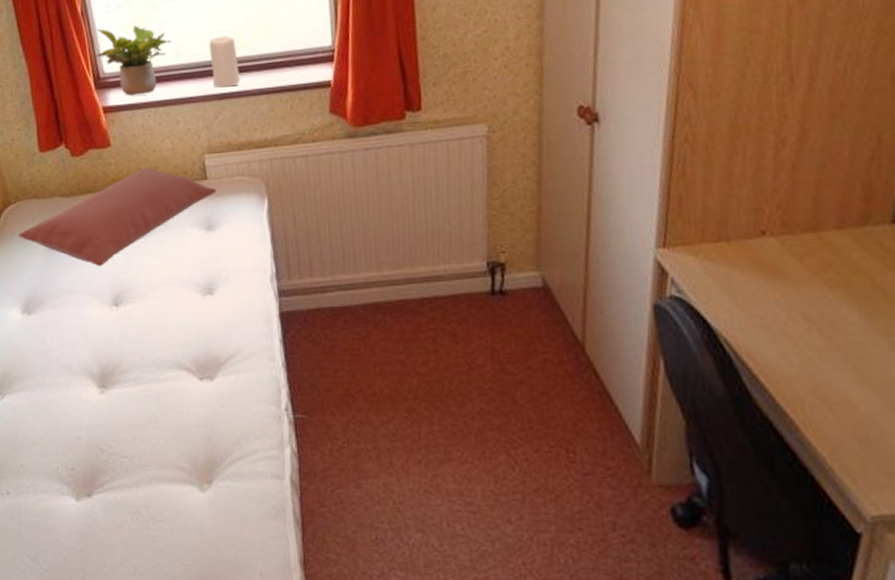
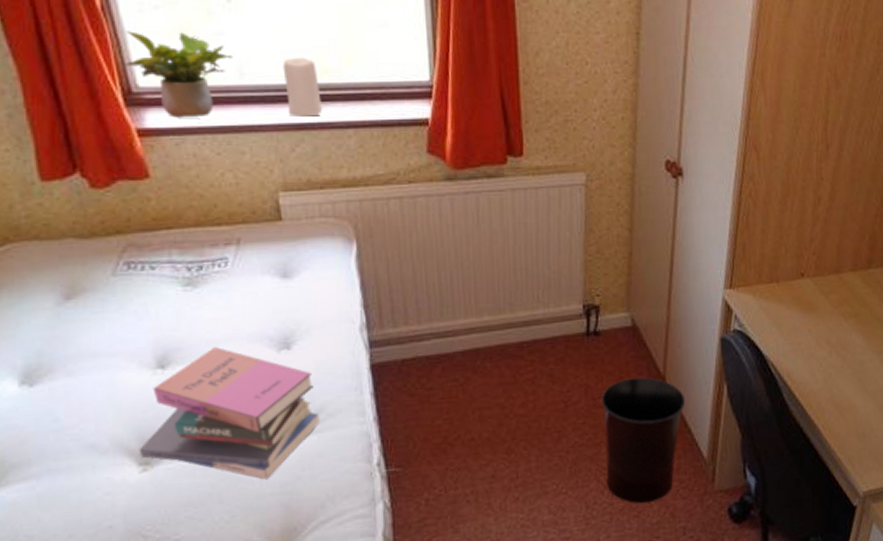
pillow: present [18,168,217,267] -> none [9,205,294,323]
books: none [99,290,236,412] -> present [139,347,320,480]
waste bin: none [509,344,611,486] -> present [601,377,686,503]

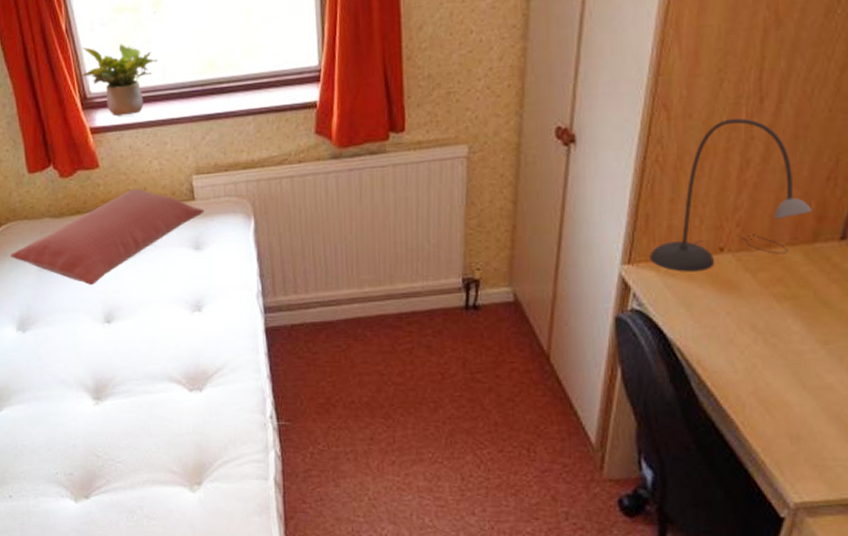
pillow: none [9,205,294,323] -> present [10,189,204,286]
books: present [139,347,320,480] -> none [93,307,224,421]
candle: present [282,57,323,117] -> none [195,55,228,108]
waste bin: present [601,377,686,503] -> none [479,354,572,482]
desk lamp: none [746,162,866,295] -> present [649,118,812,272]

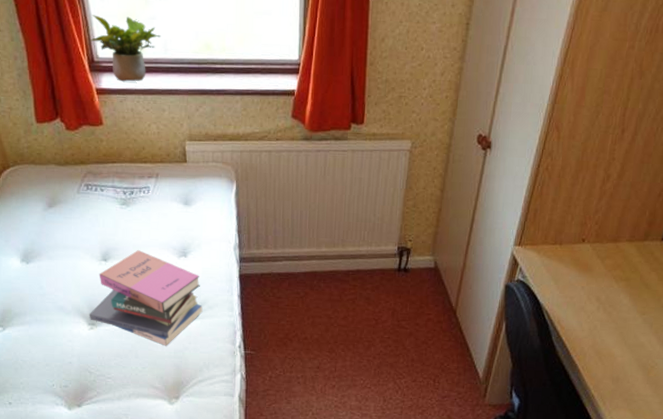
pillow: present [10,189,204,286] -> none [16,147,194,228]
books: none [93,307,224,421] -> present [89,250,203,346]
desk lamp: present [649,118,812,272] -> none [533,143,646,256]

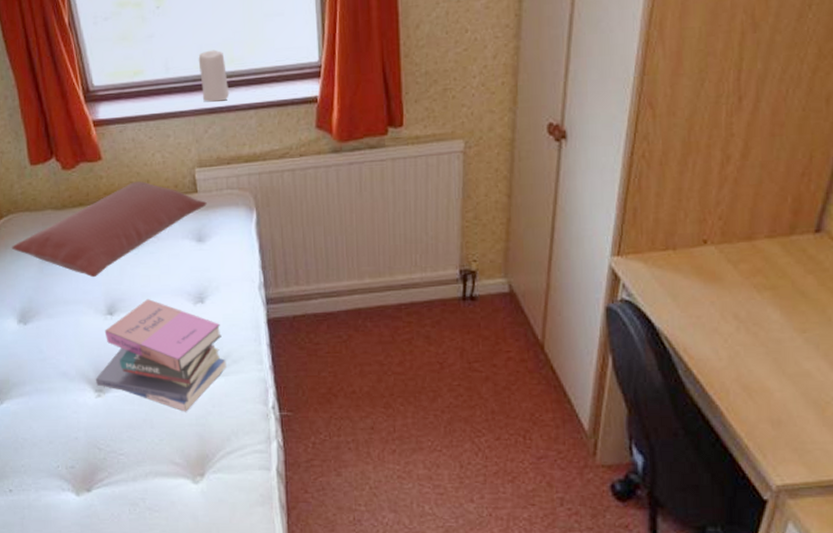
pillow: none [16,147,194,228] -> present [11,181,207,278]
potted plant: present [90,15,161,82] -> none [85,38,161,110]
candle: none [194,37,220,85] -> present [198,49,230,102]

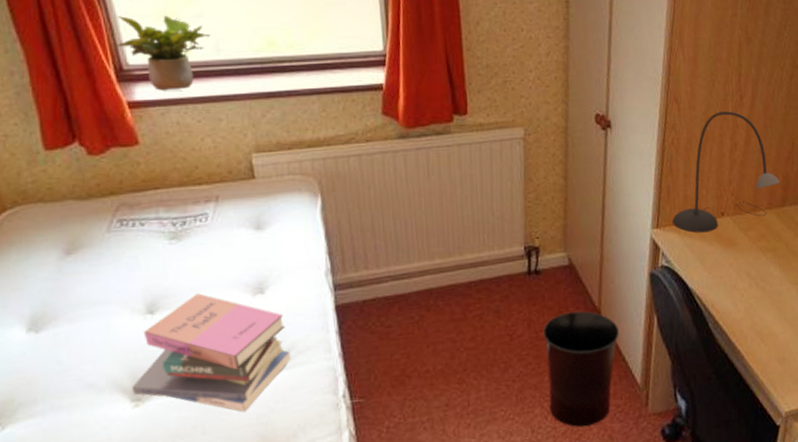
pillow: present [11,181,207,278] -> none [17,167,266,274]
potted plant: none [85,38,161,110] -> present [117,15,211,91]
candle: present [198,49,230,102] -> none [254,33,290,86]
waste bin: none [476,343,566,468] -> present [542,311,620,427]
desk lamp: none [637,116,788,264] -> present [672,111,780,234]

